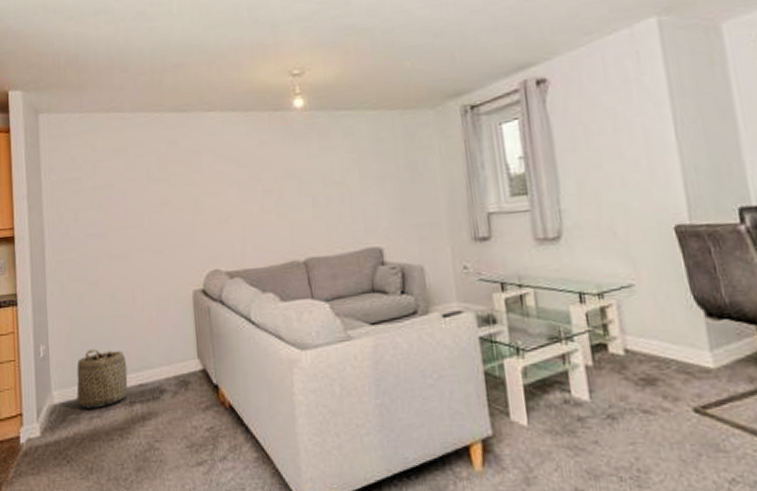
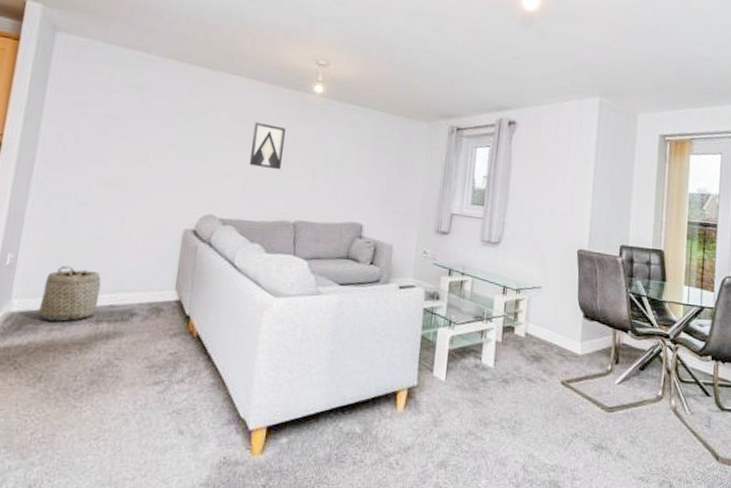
wall art: none [239,156,277,207] -> present [249,122,285,170]

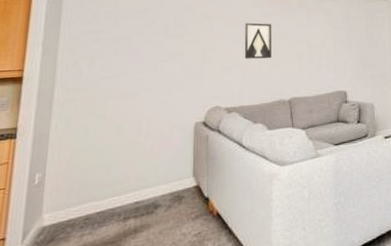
basket: present [38,265,102,321] -> none [69,173,125,227]

